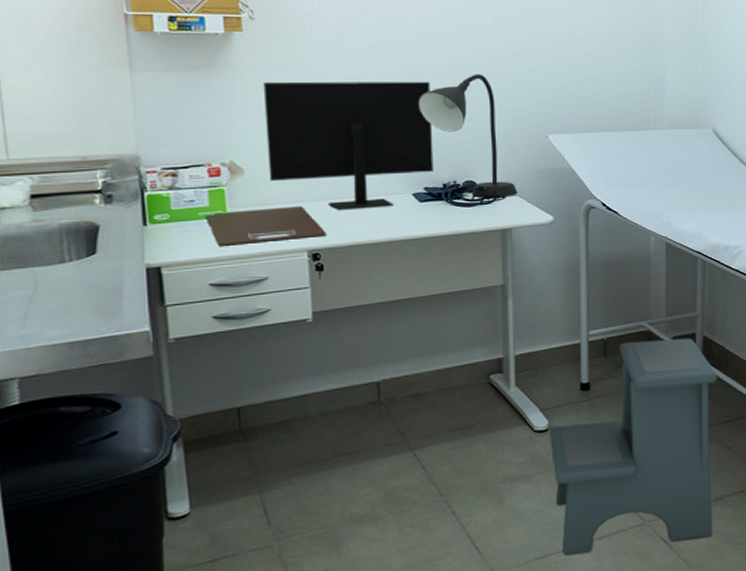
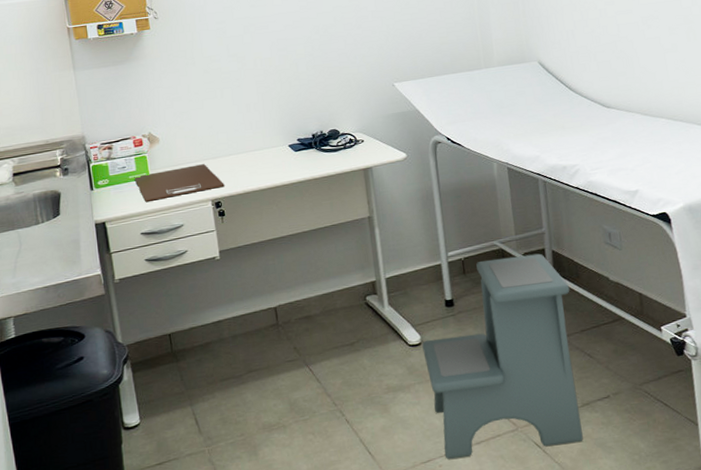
monitor: present [263,81,434,211] -> none [168,50,304,165]
desk lamp: present [418,74,518,198] -> none [286,39,374,143]

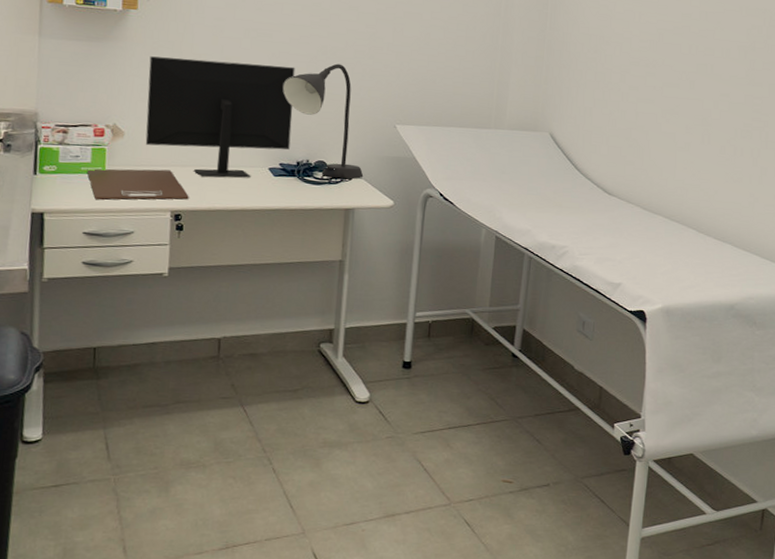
monitor: none [168,50,304,165] -> present [145,56,295,179]
desk lamp: none [286,39,374,143] -> present [282,63,364,180]
step stool: present [422,253,583,459] -> none [368,326,533,527]

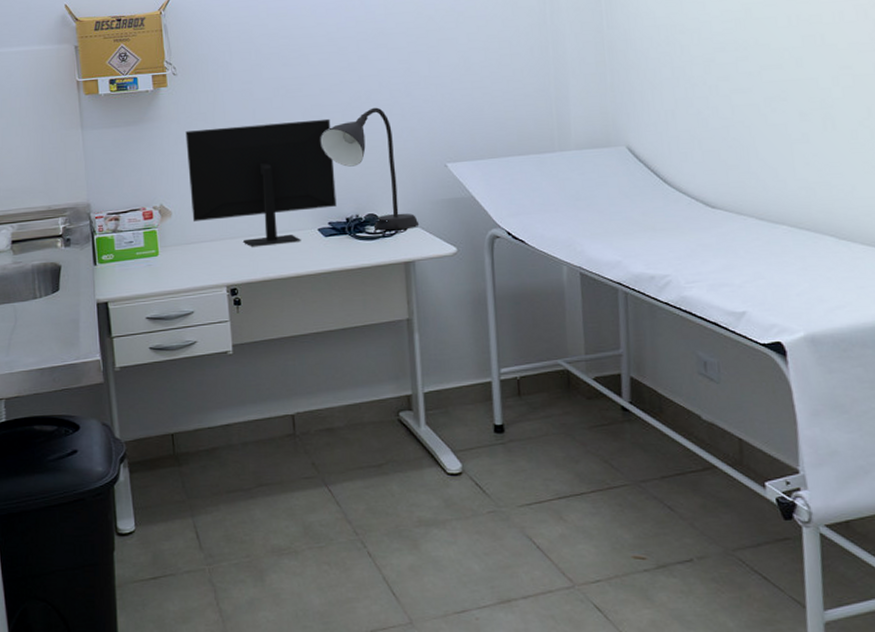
clipboard: present [86,168,189,200] -> none [141,244,242,282]

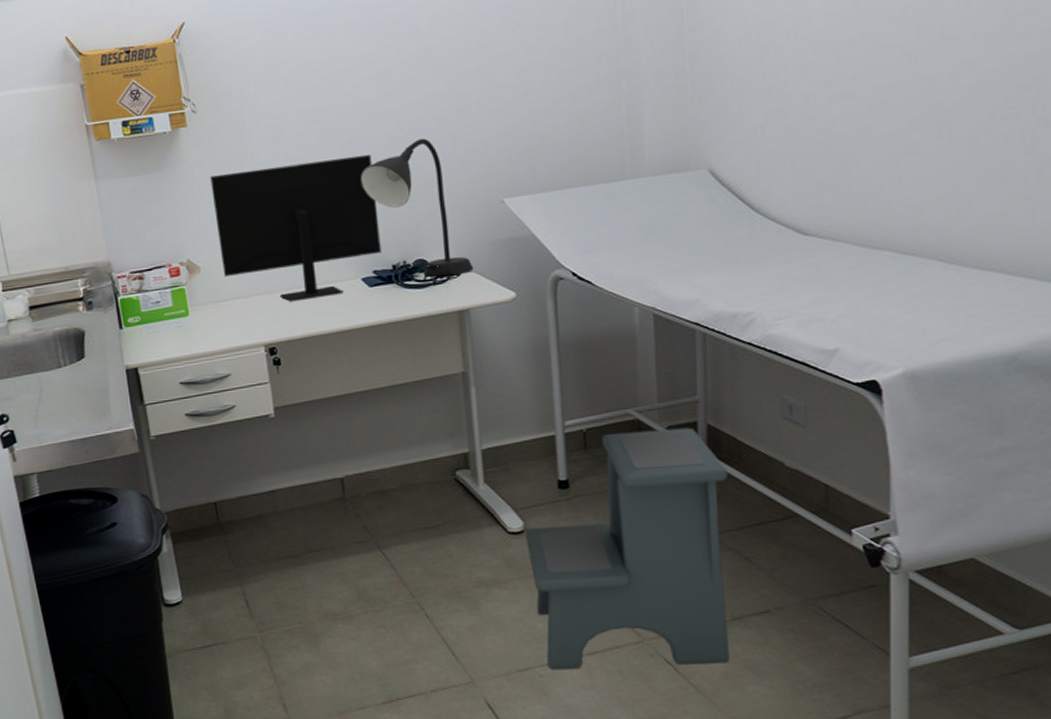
step stool: none [463,379,656,612] -> present [525,427,730,669]

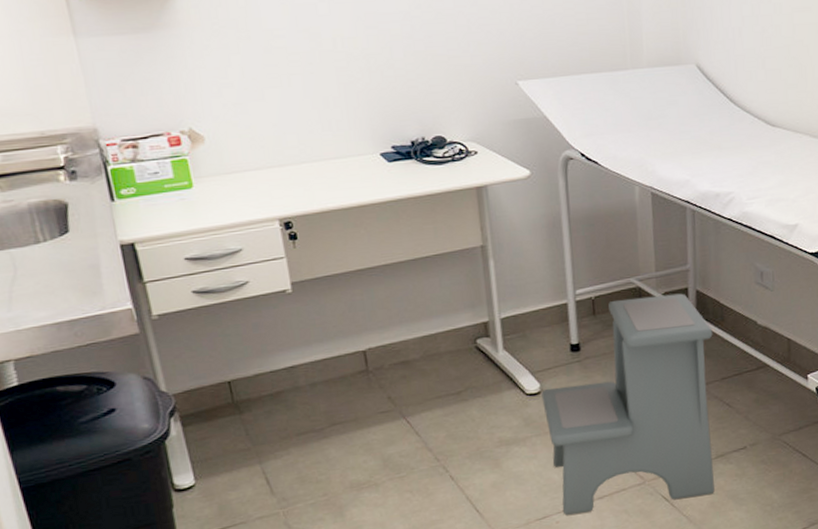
monitor: present [210,154,382,302] -> none [212,29,400,176]
desk lamp: present [360,138,474,278] -> none [377,17,491,155]

